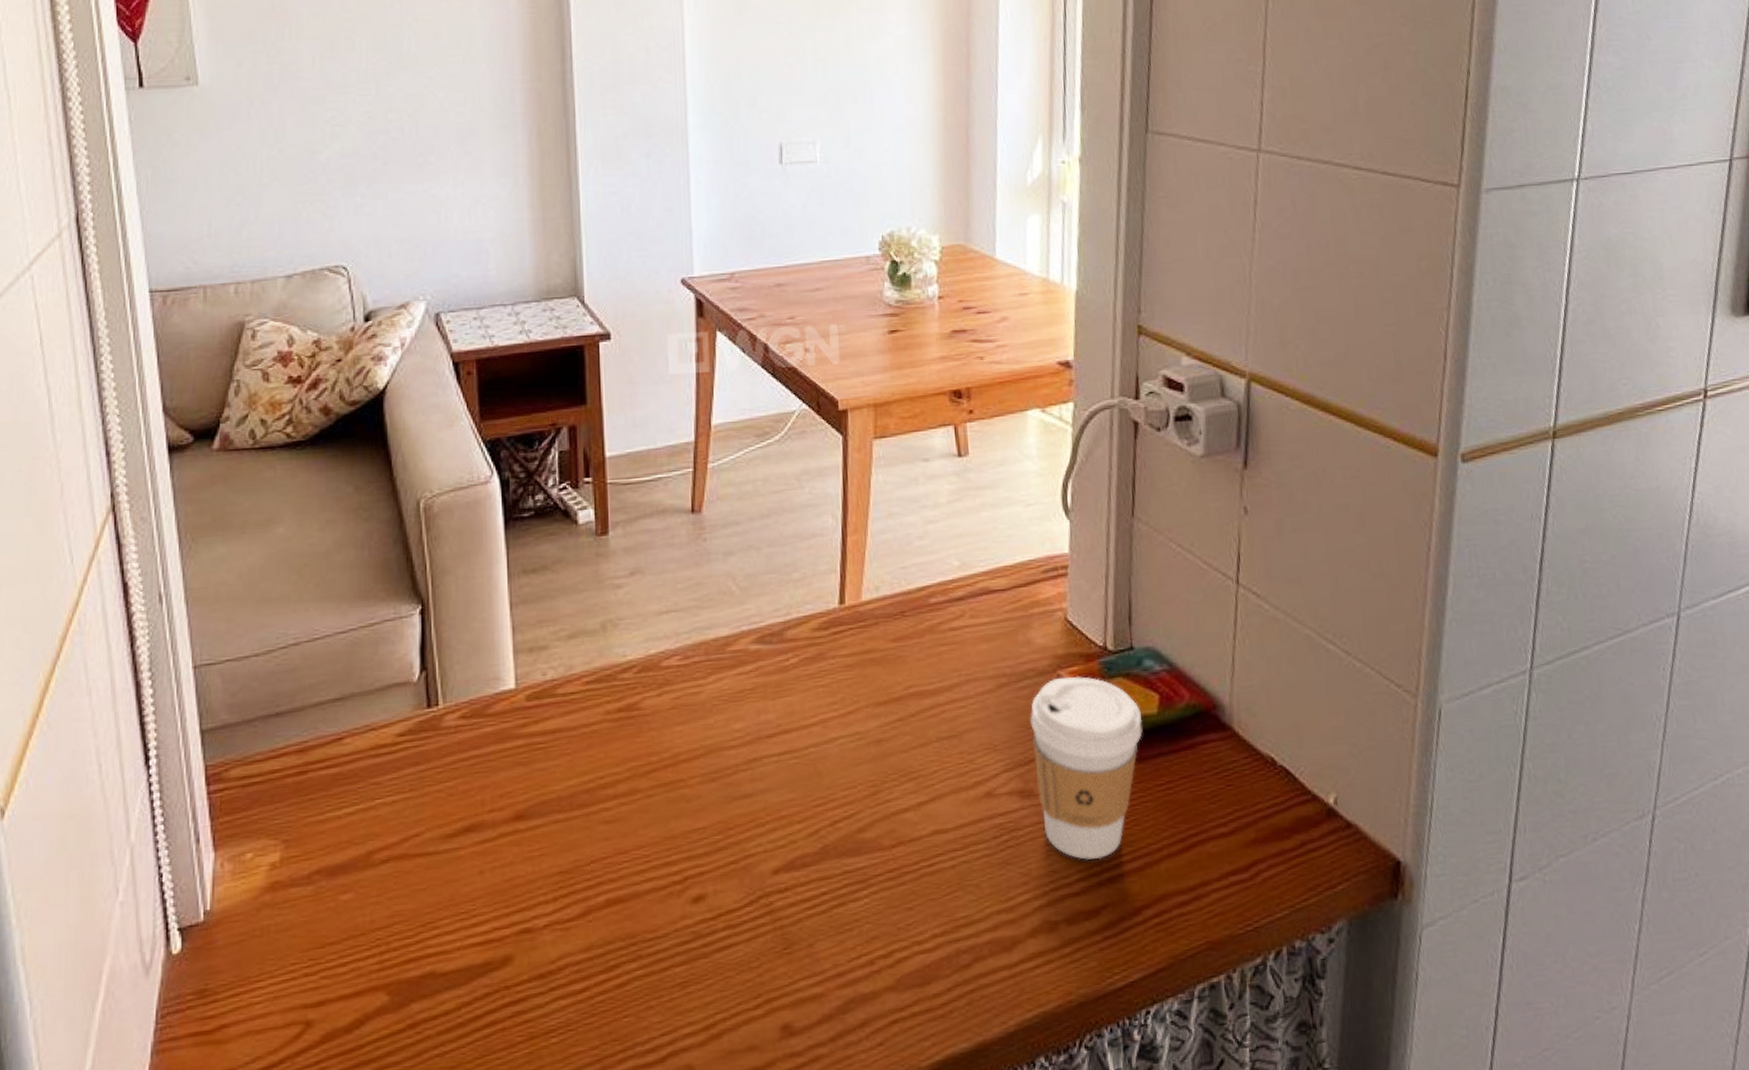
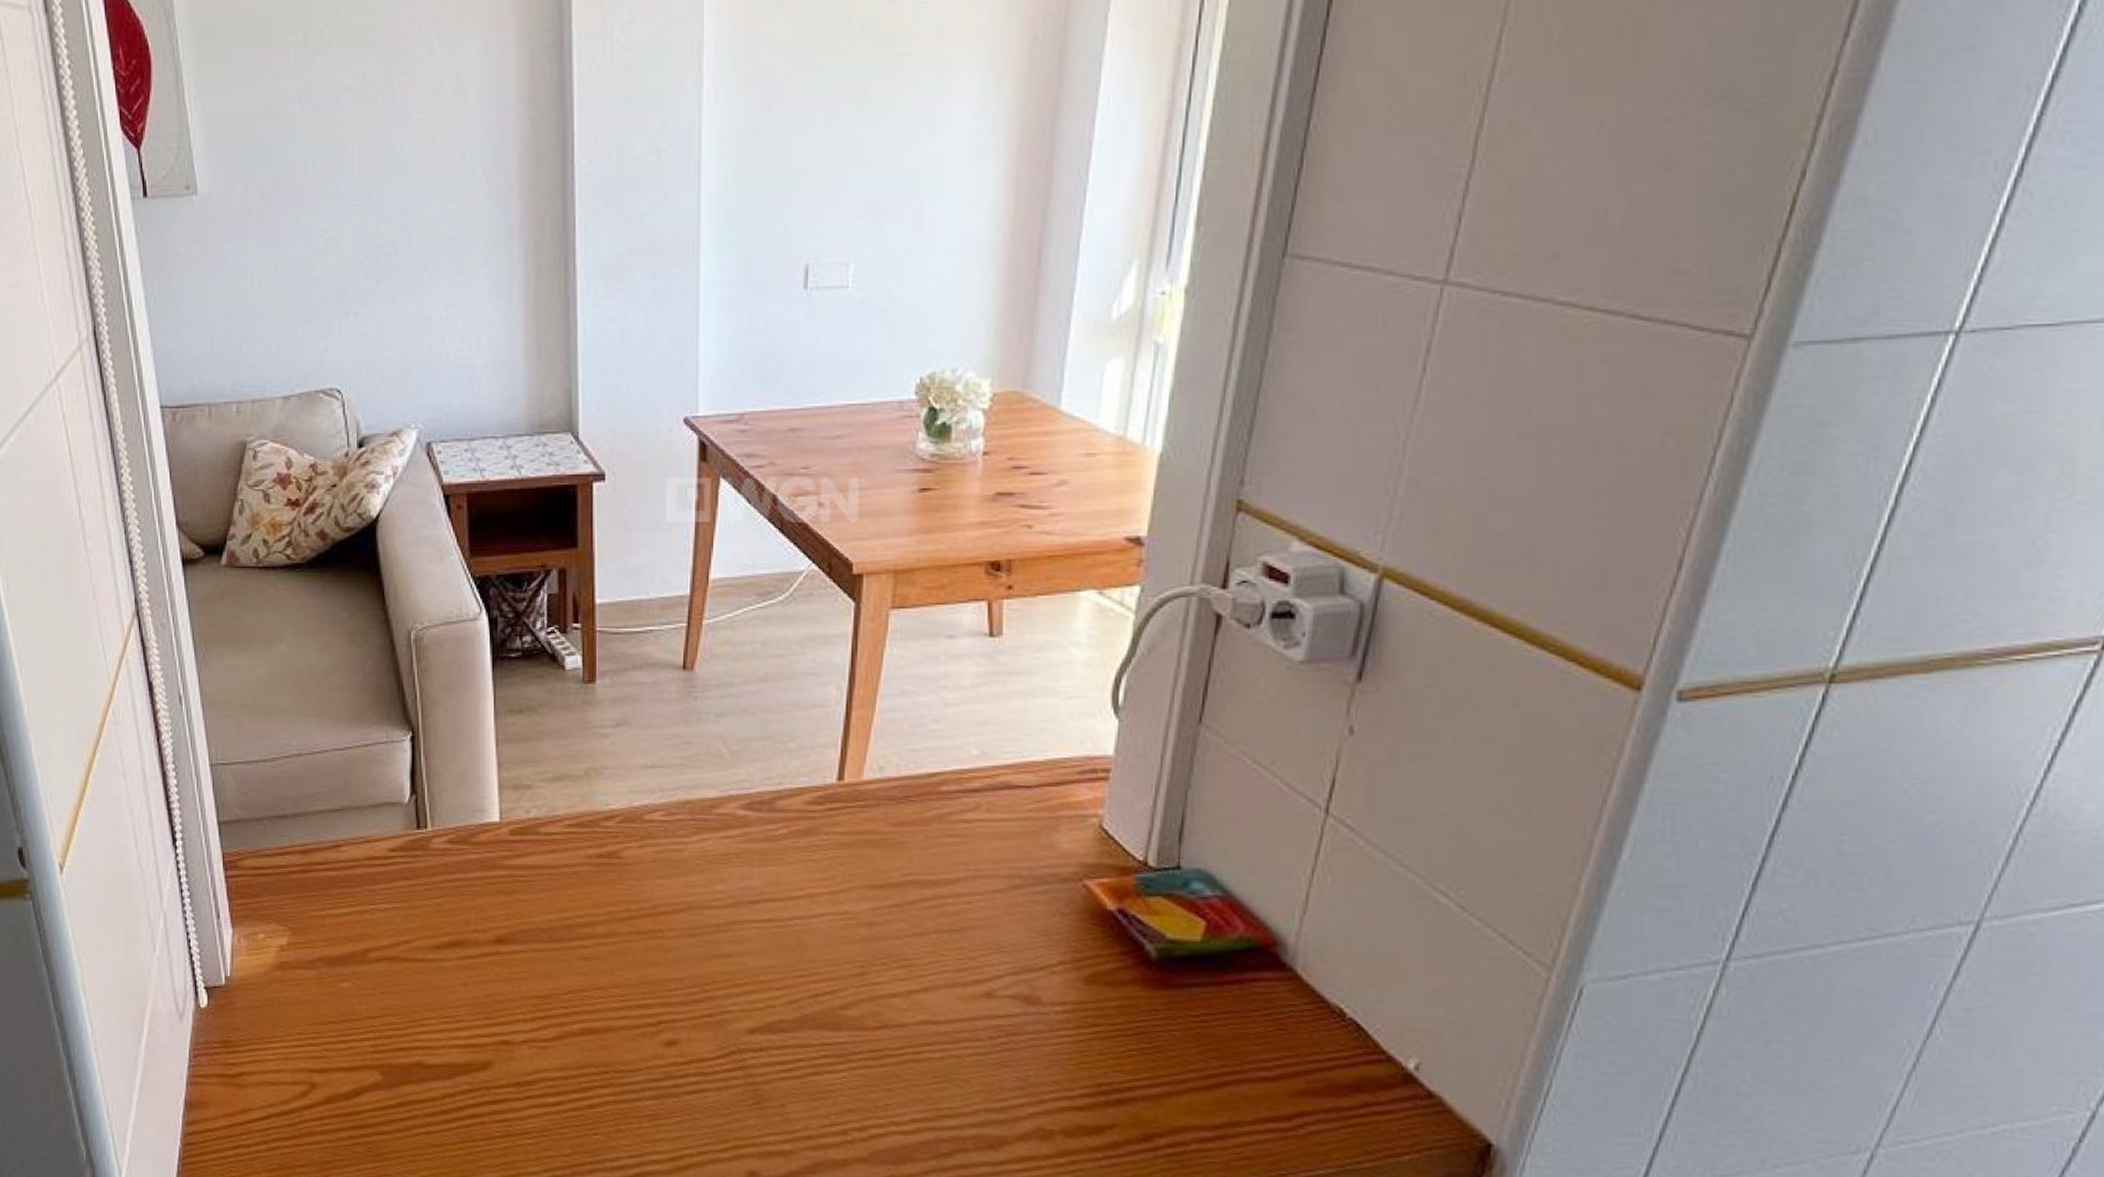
coffee cup: present [1030,675,1143,860] -> none [1045,887,1182,1080]

